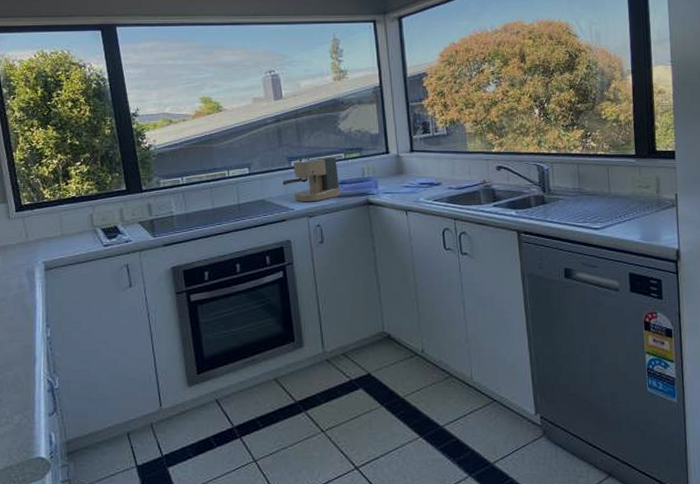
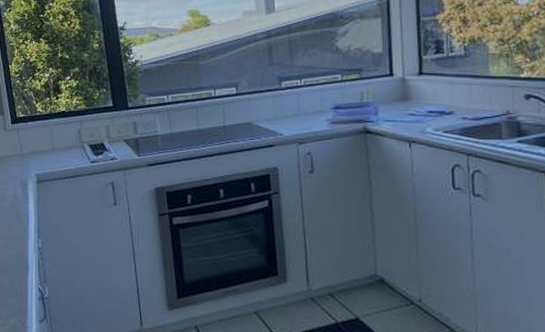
coffee maker: present [282,157,341,202] -> none [271,78,336,127]

